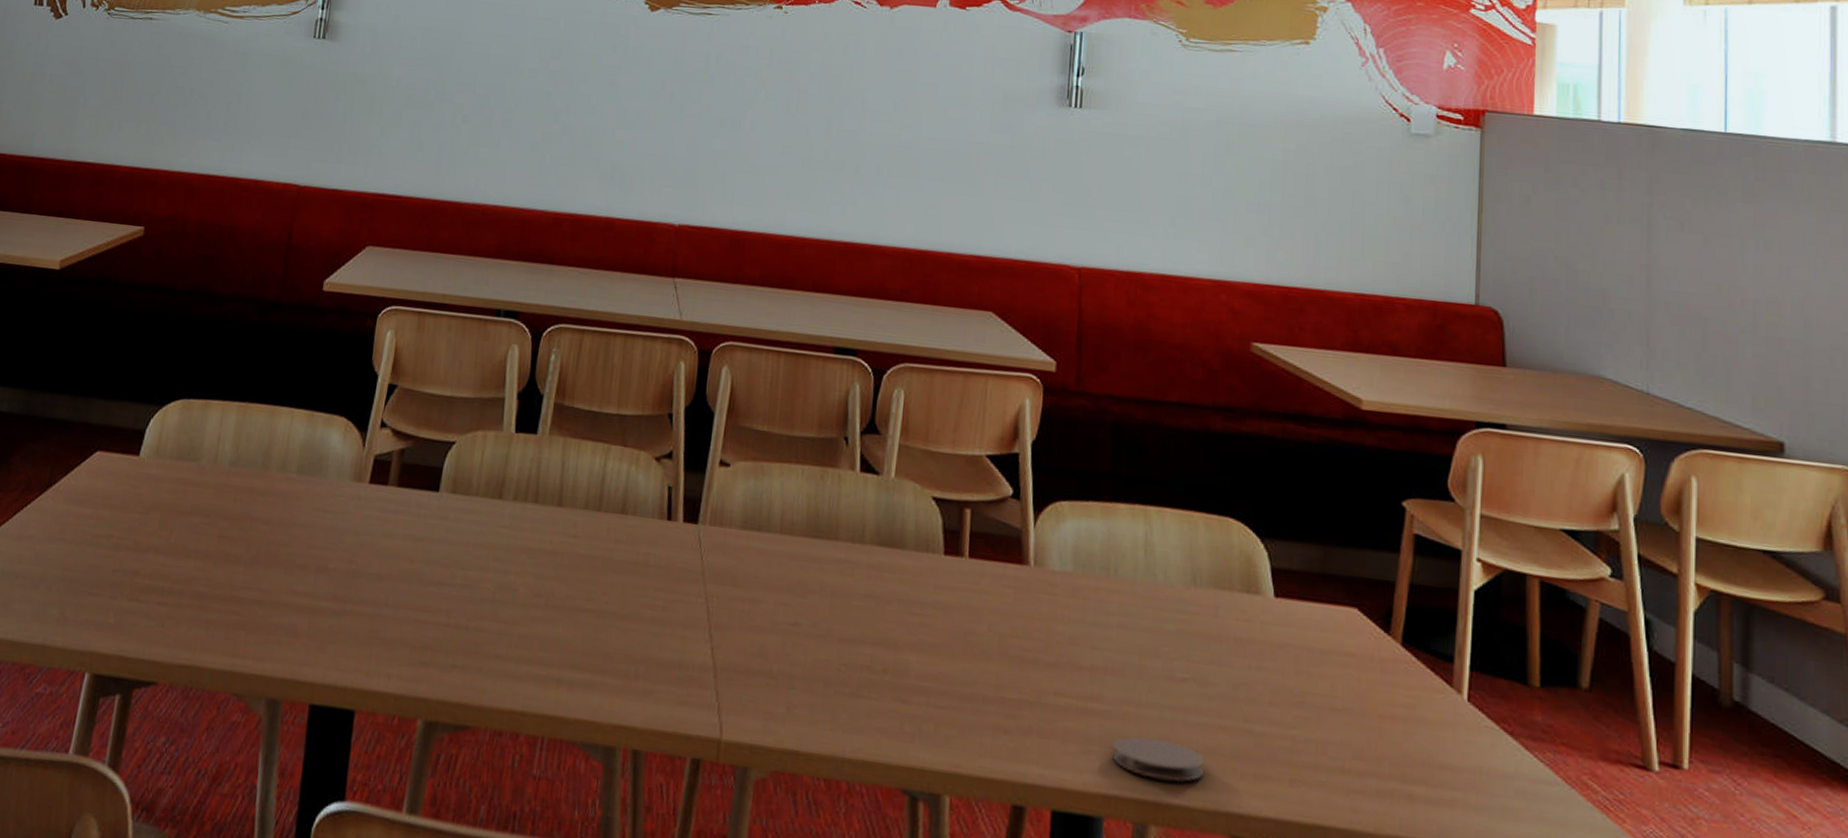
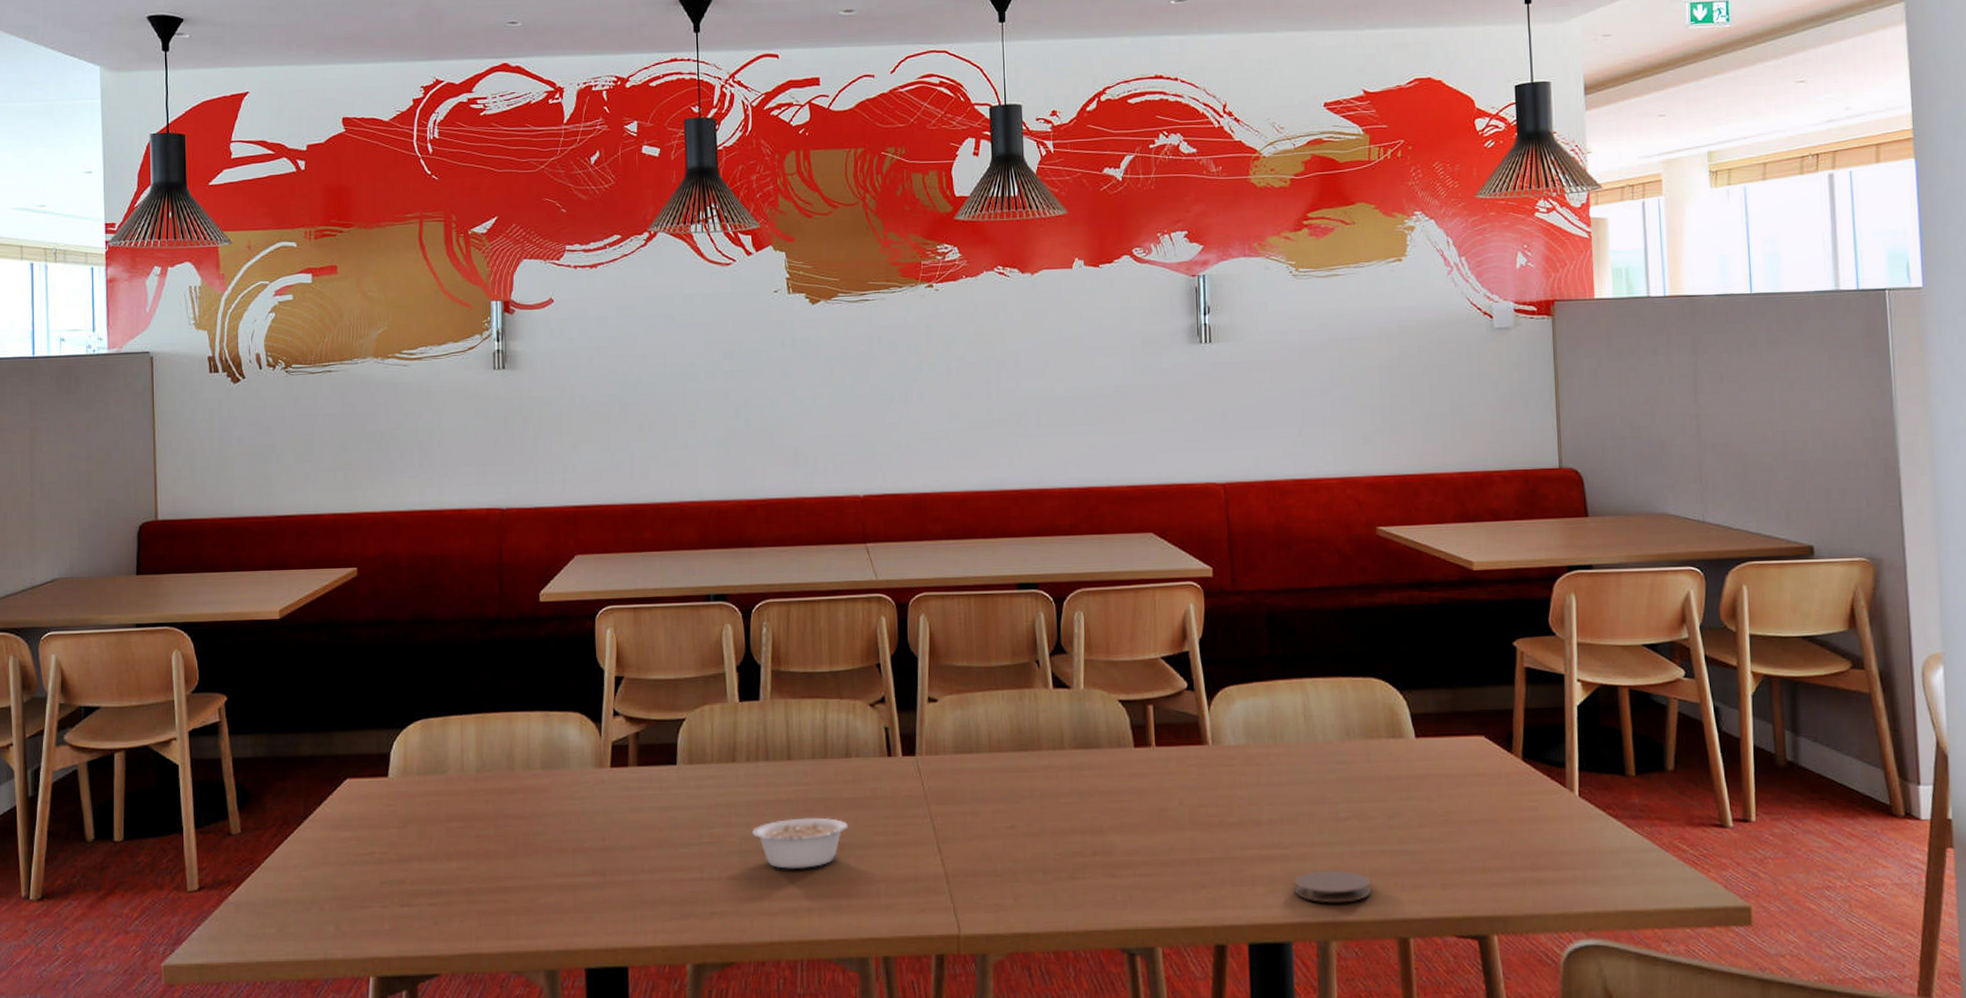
legume: none [508,572,616,633] -> present [751,817,850,869]

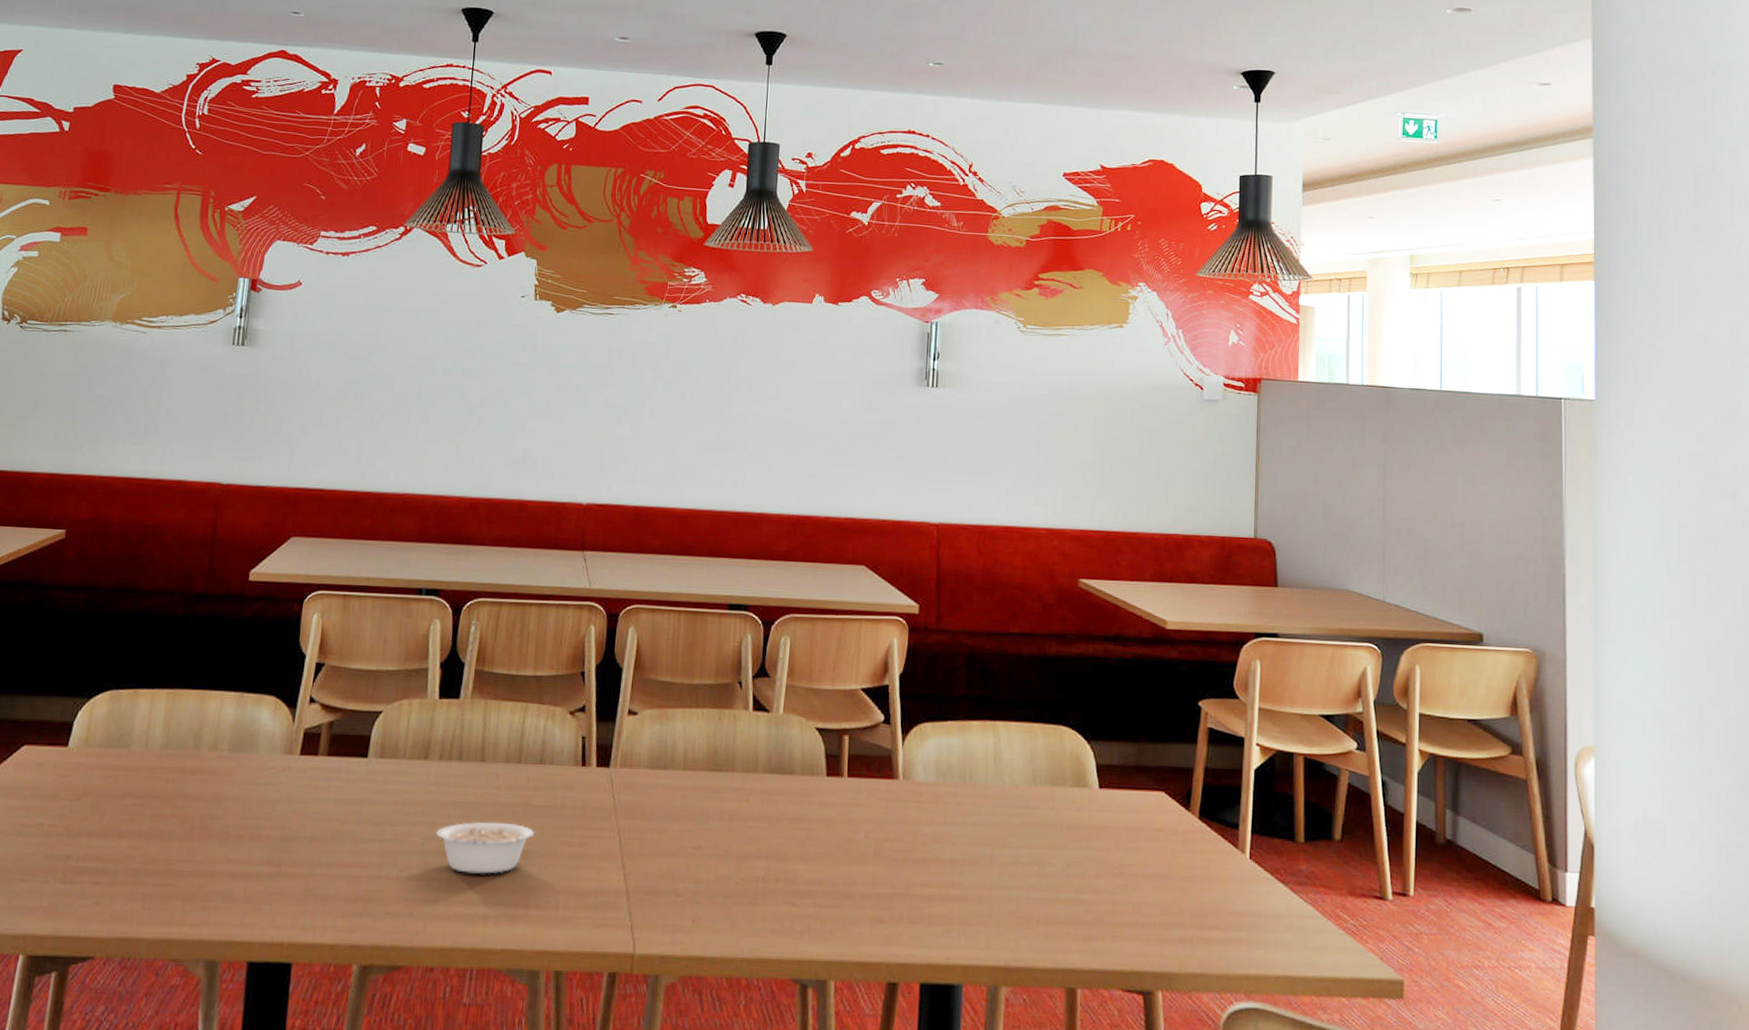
coaster: present [1294,869,1371,903] -> none [970,913,1044,949]

